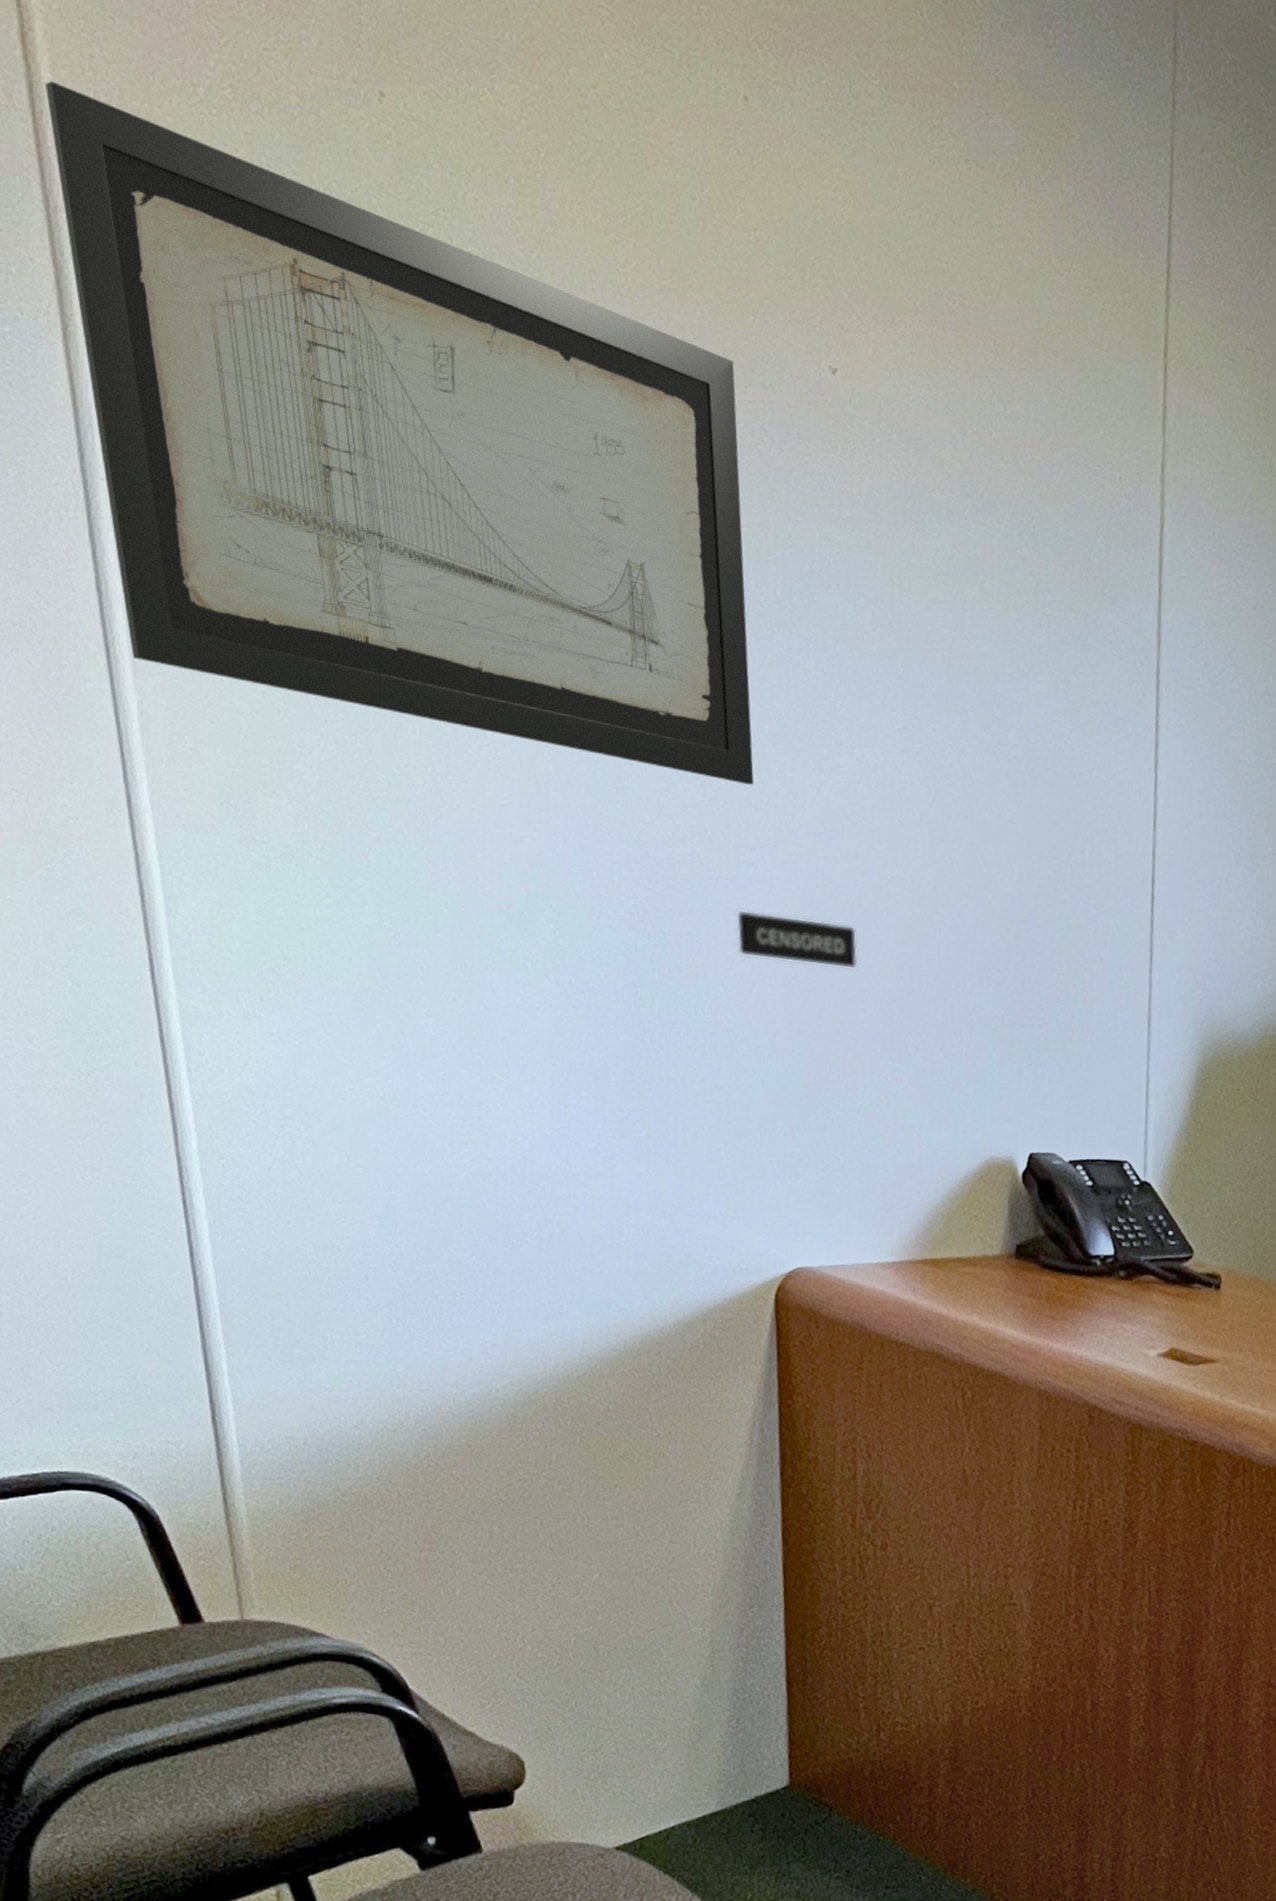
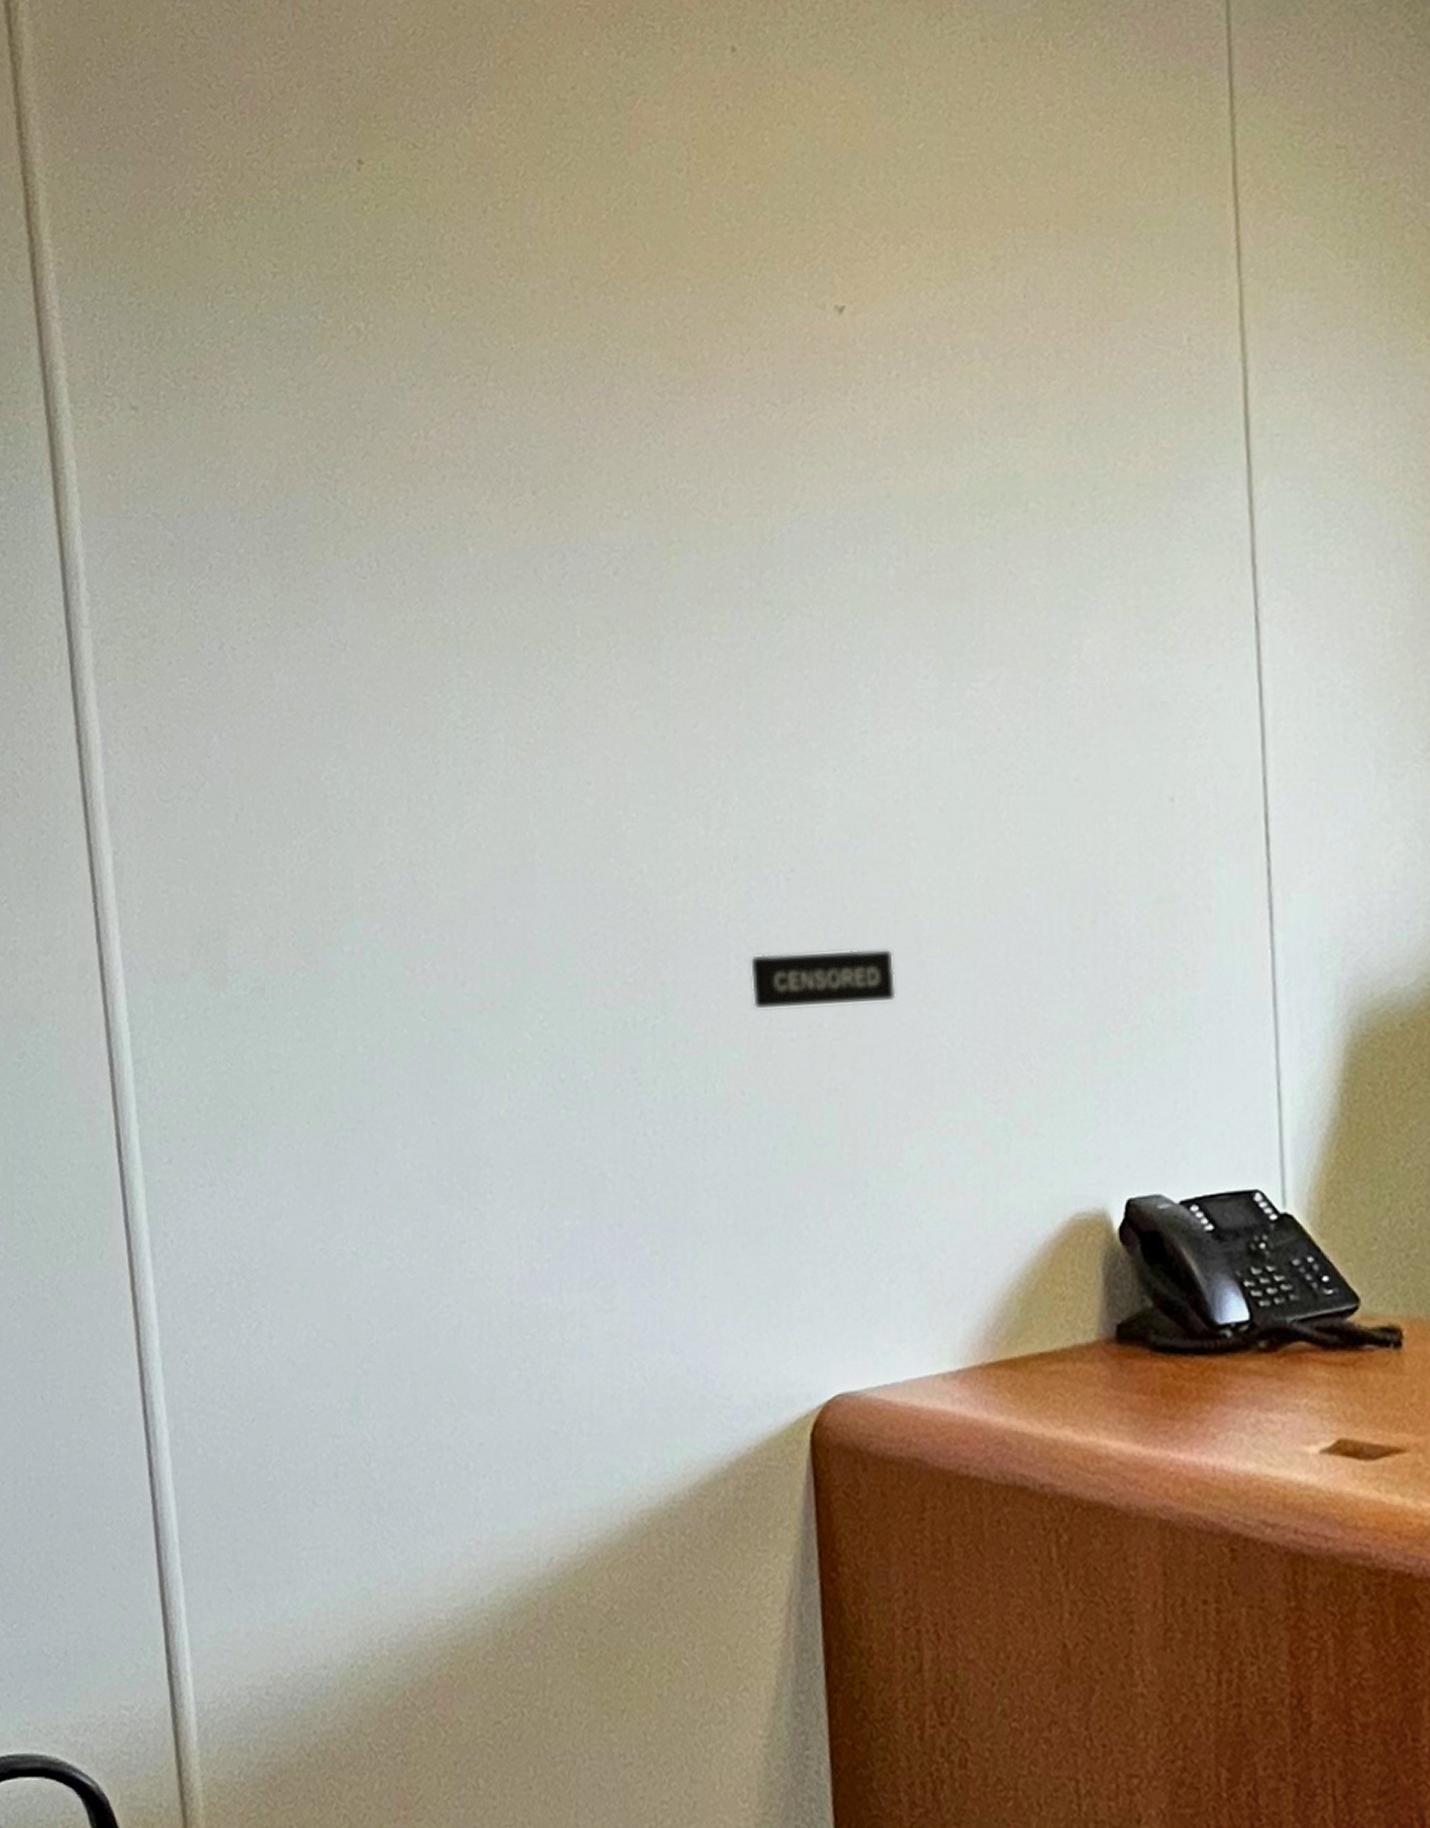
wall art: present [46,81,754,785] -> none [46,246,765,808]

